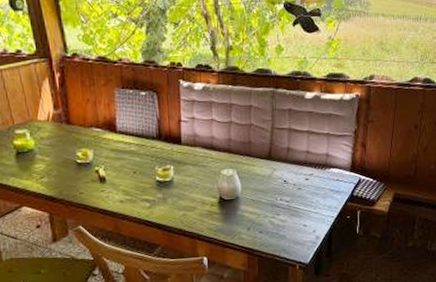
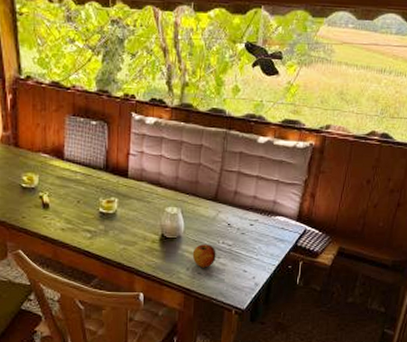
apple: none [252,203,275,227] -> present [192,244,216,268]

